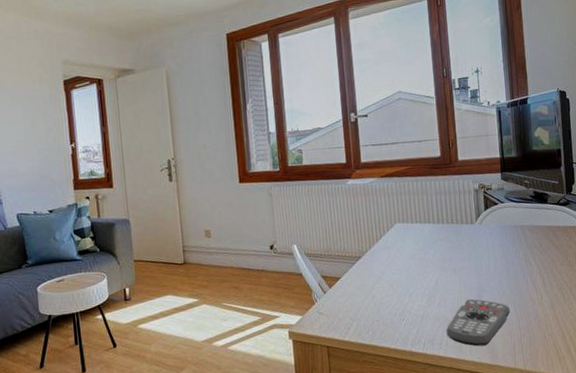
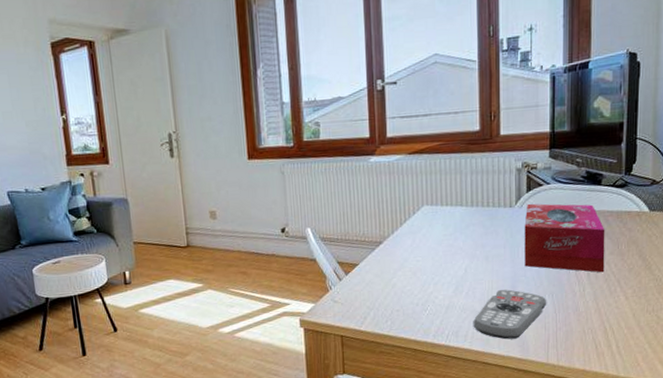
tissue box: none [484,220,558,282] -> present [524,203,605,273]

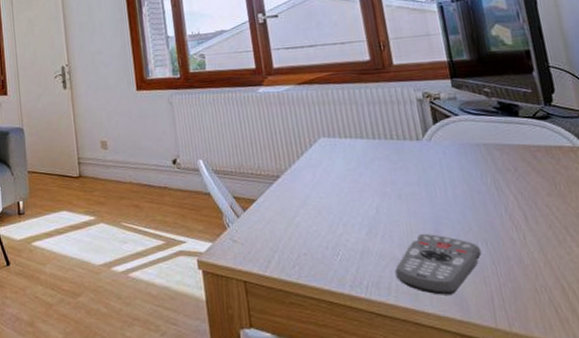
tissue box: present [524,203,605,273] -> none [436,136,546,218]

